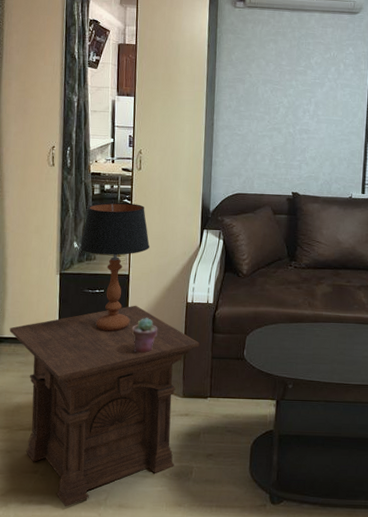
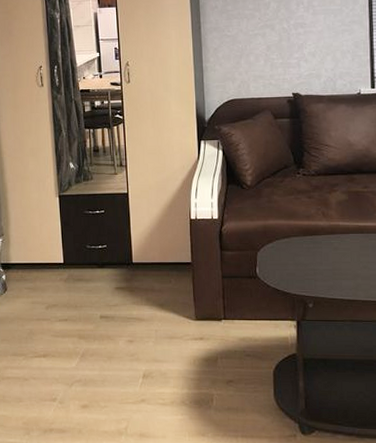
side table: present [9,305,199,507] -> none [15,224,208,436]
table lamp: present [80,202,150,332] -> none [76,119,147,253]
potted succulent: present [131,318,158,354] -> none [136,238,163,275]

